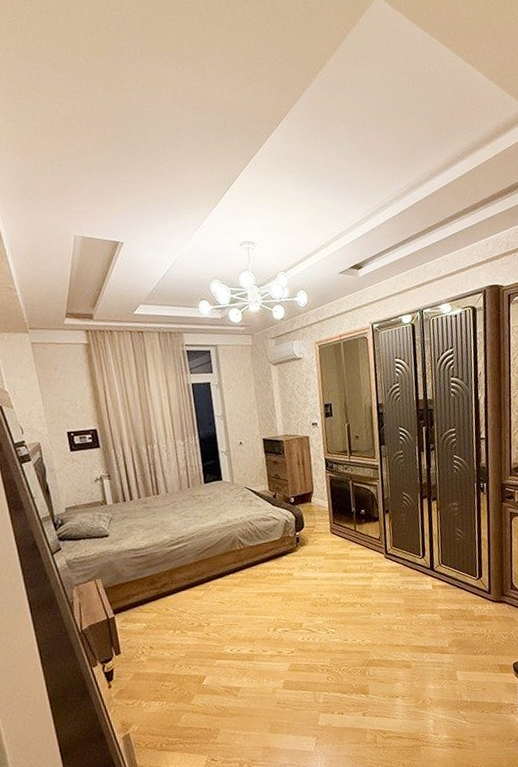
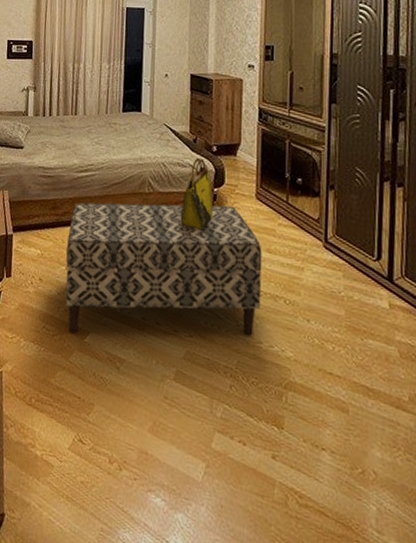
bench: none [170,543,344,682] -> present [65,202,262,335]
tote bag: none [270,510,299,569] -> present [180,157,214,230]

